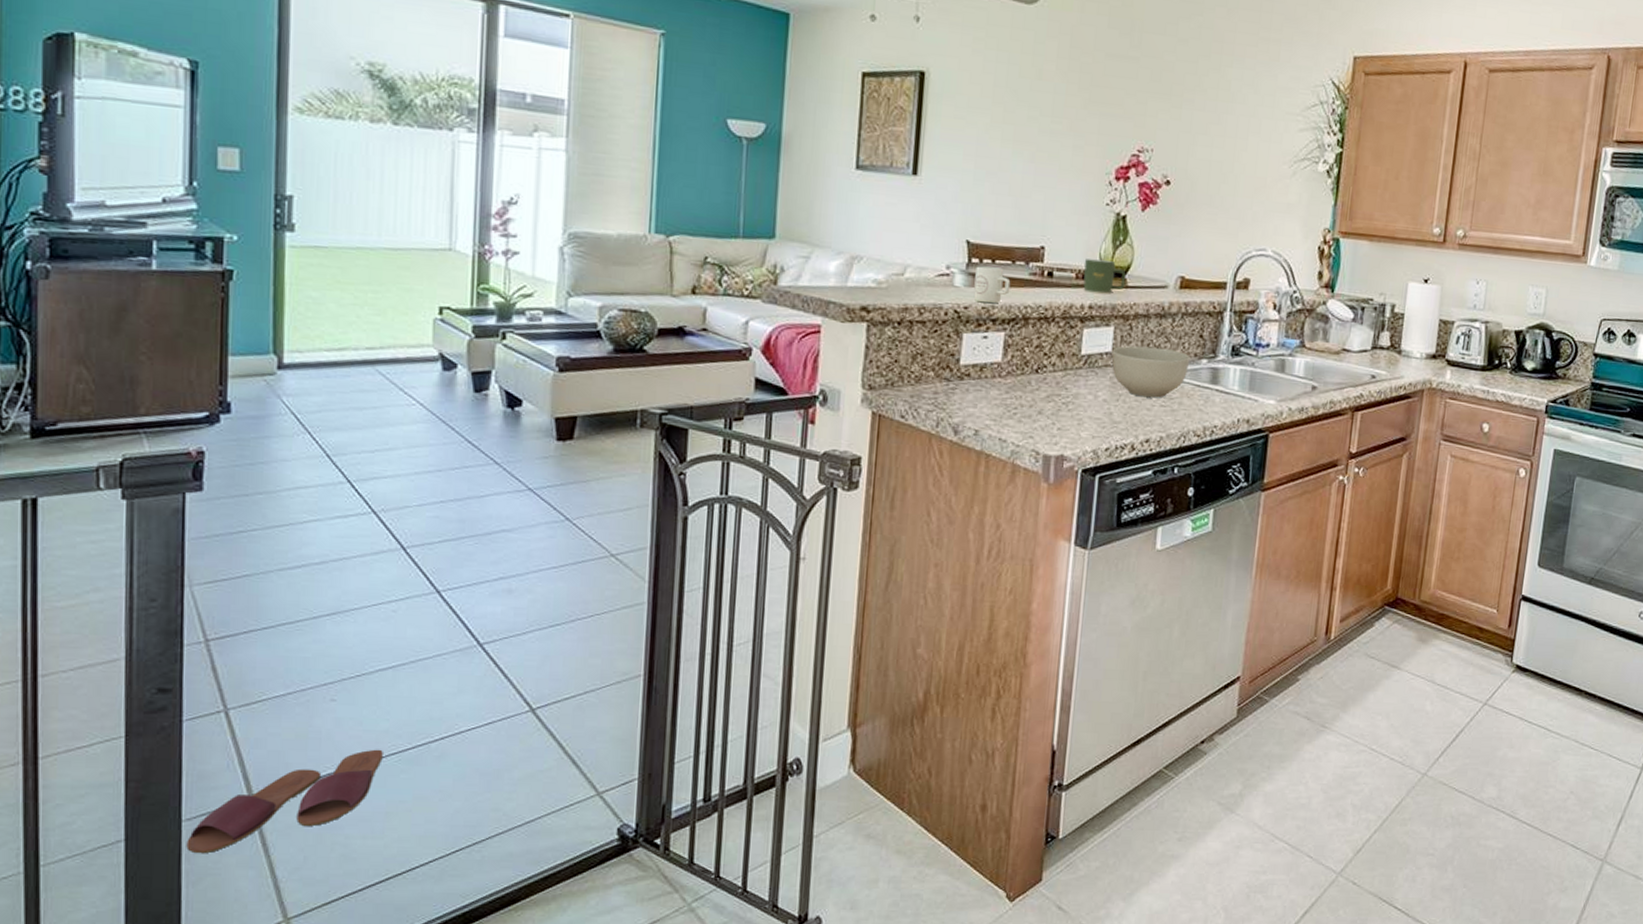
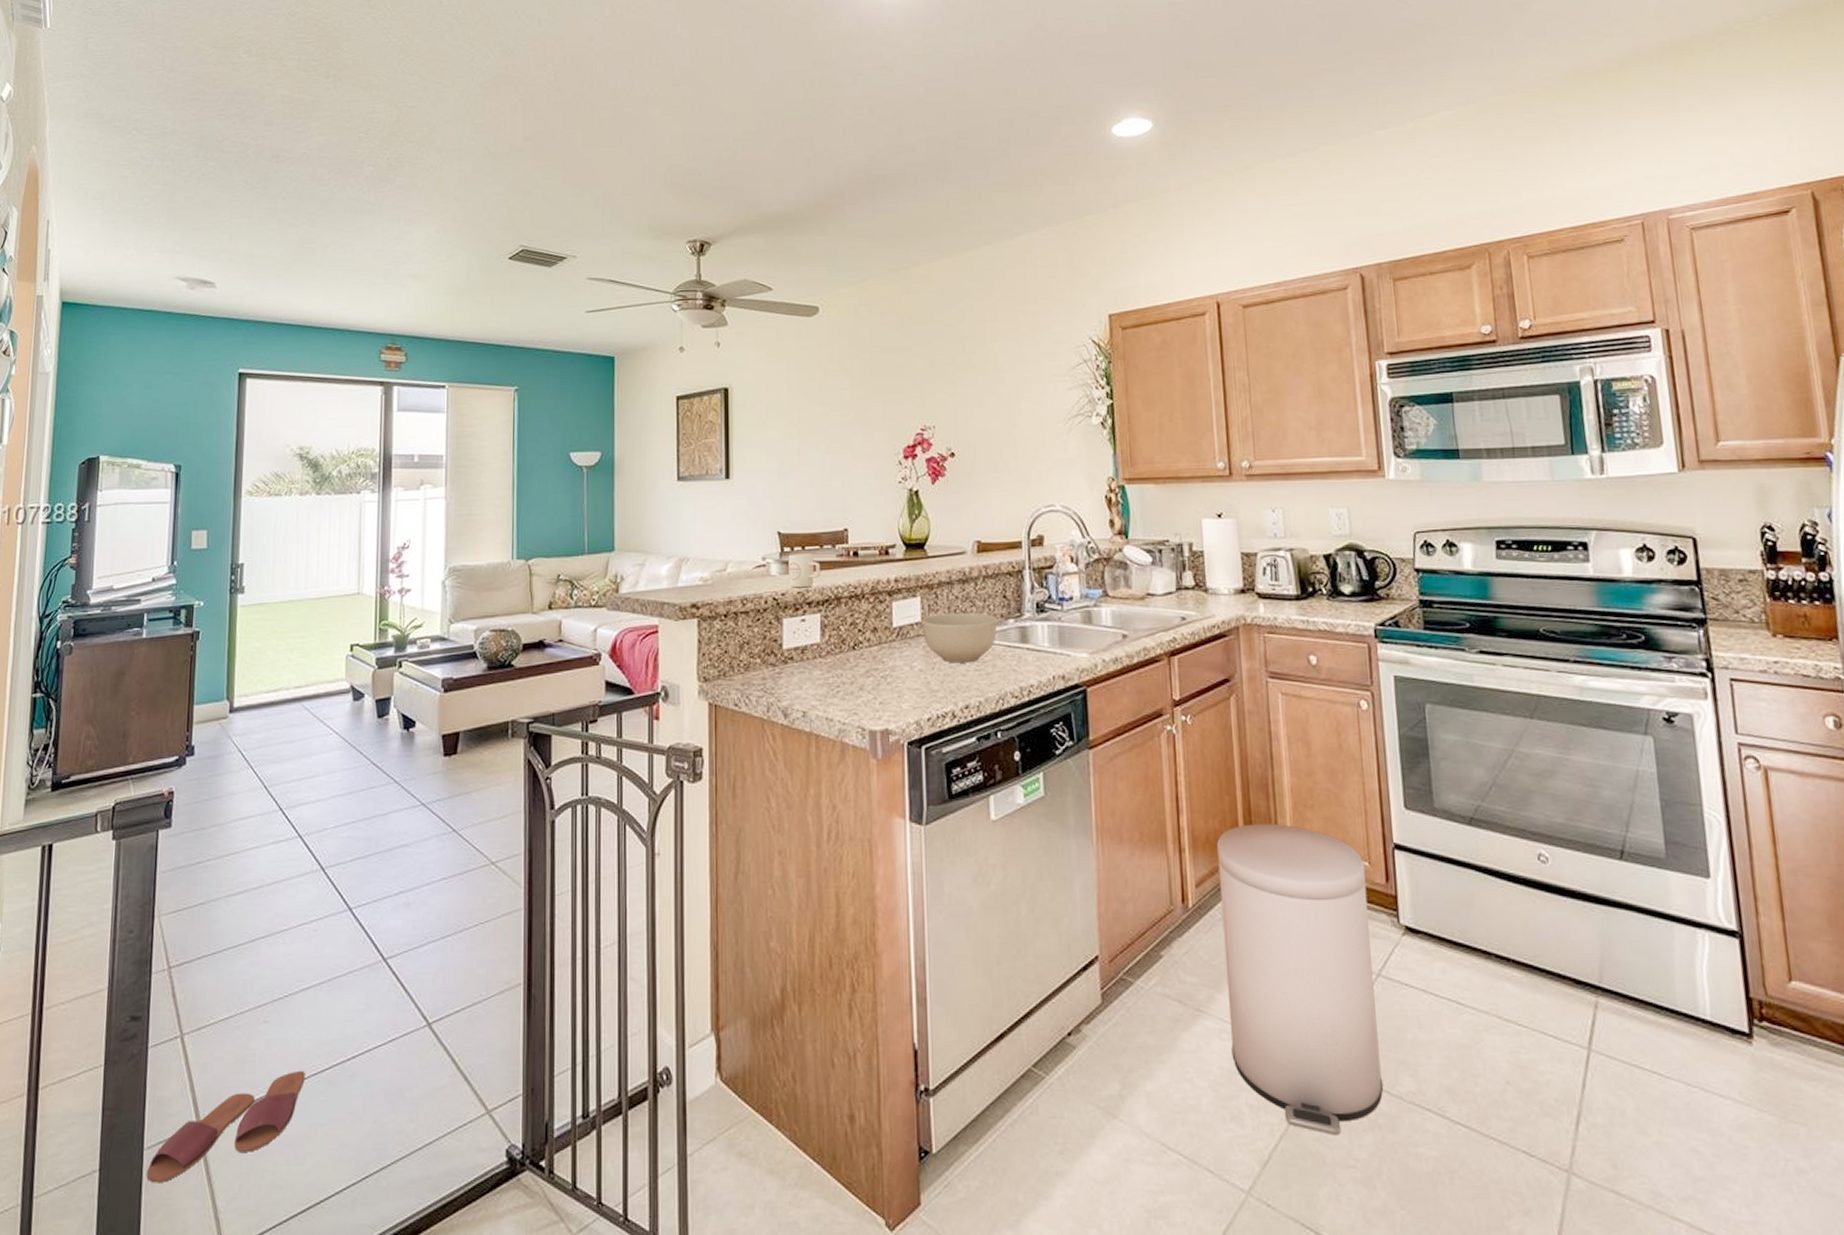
mug: present [1083,259,1127,295] -> none [885,534,926,568]
pedal bin: none [1346,570,1493,831] -> present [1217,824,1384,1136]

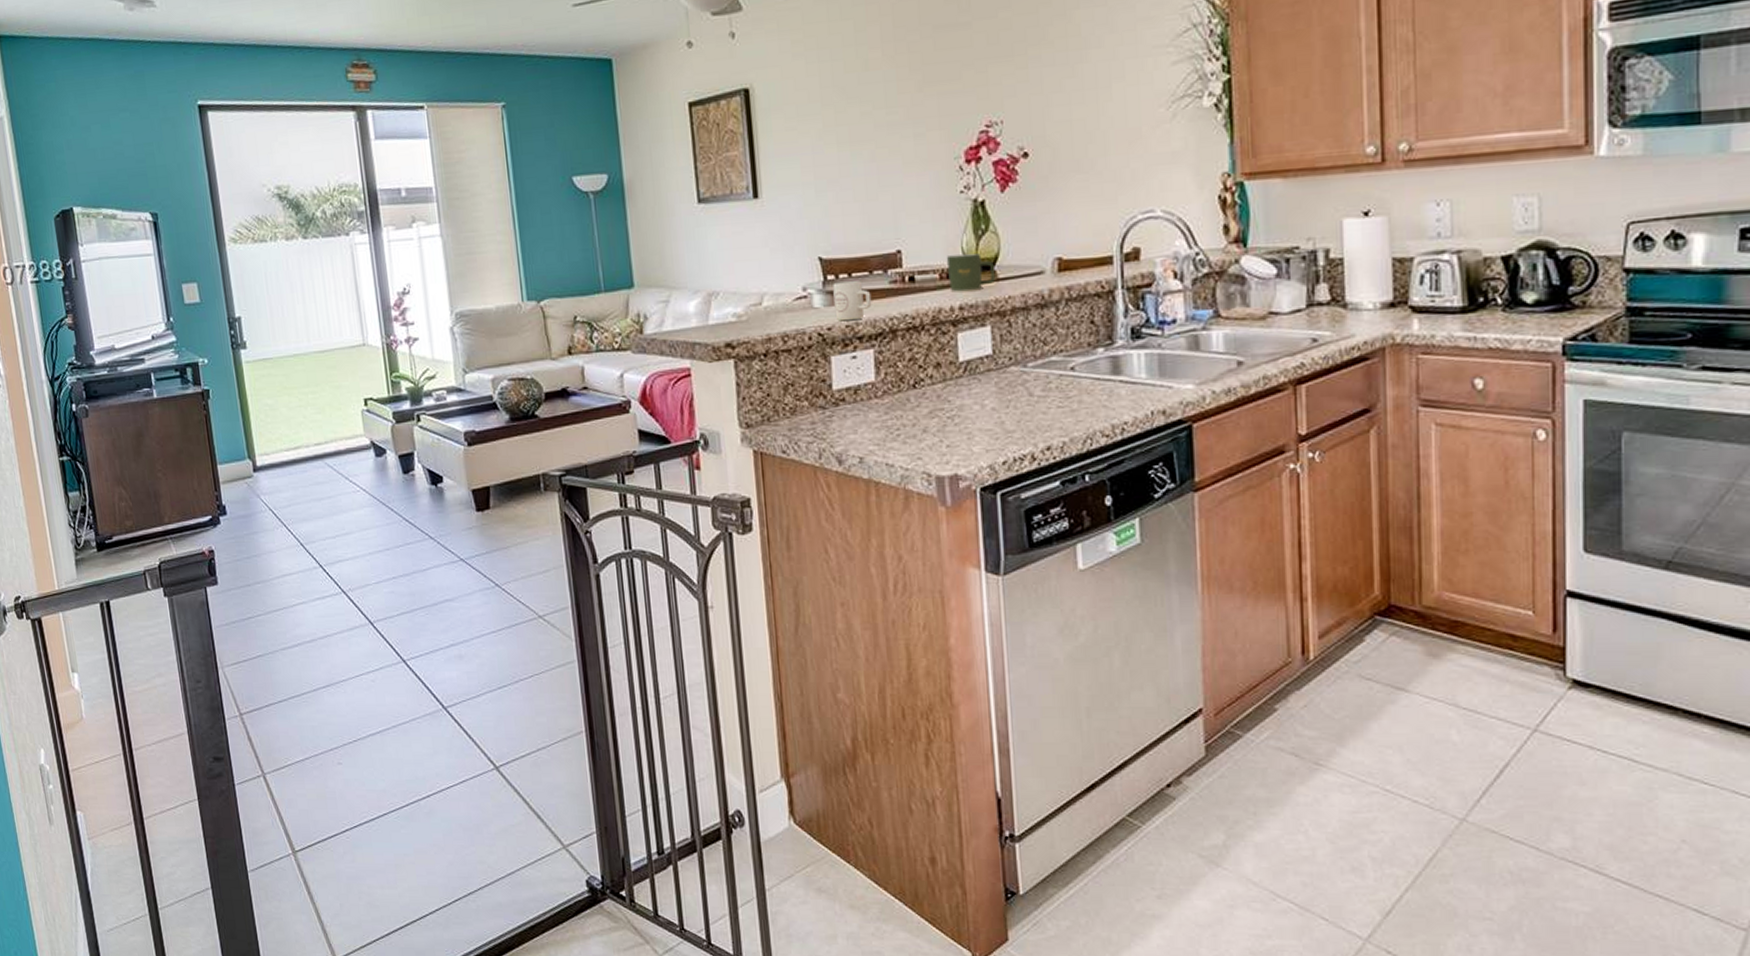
slippers: present [146,1070,305,1183] -> none [254,807,385,901]
mug: none [885,534,926,568] -> present [946,253,996,294]
bowl: present [921,612,997,663] -> none [992,341,1084,400]
pedal bin: present [1217,824,1384,1136] -> none [1346,570,1532,890]

